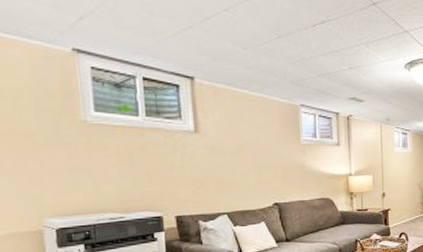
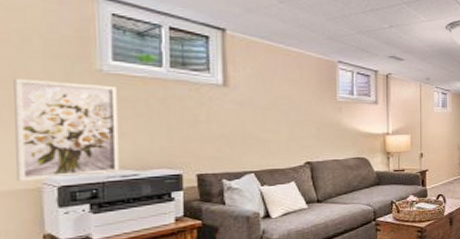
wall art: none [11,130,108,224] -> present [14,78,120,181]

